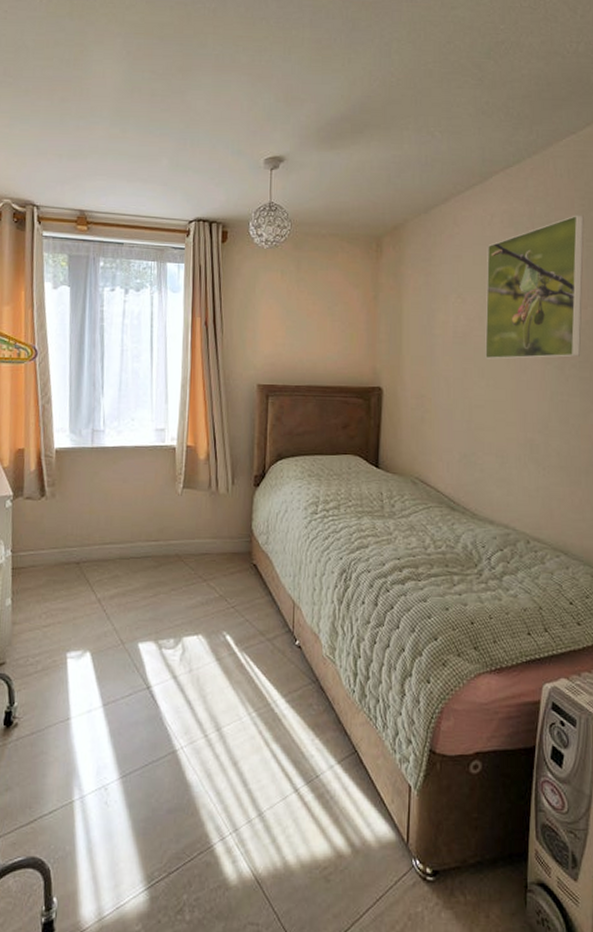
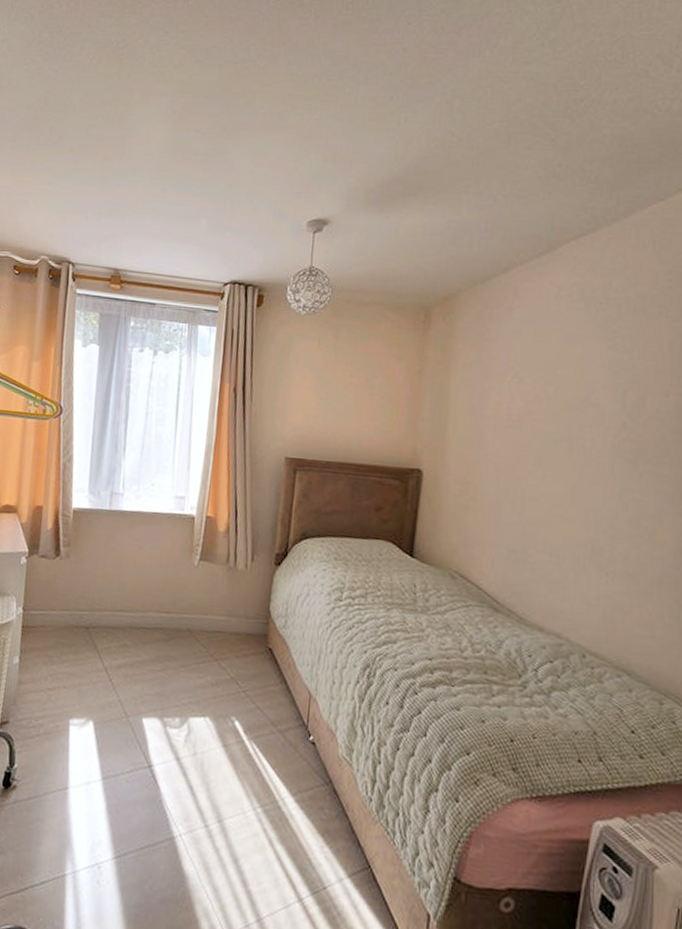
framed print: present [485,215,584,359] -> none [543,291,670,451]

